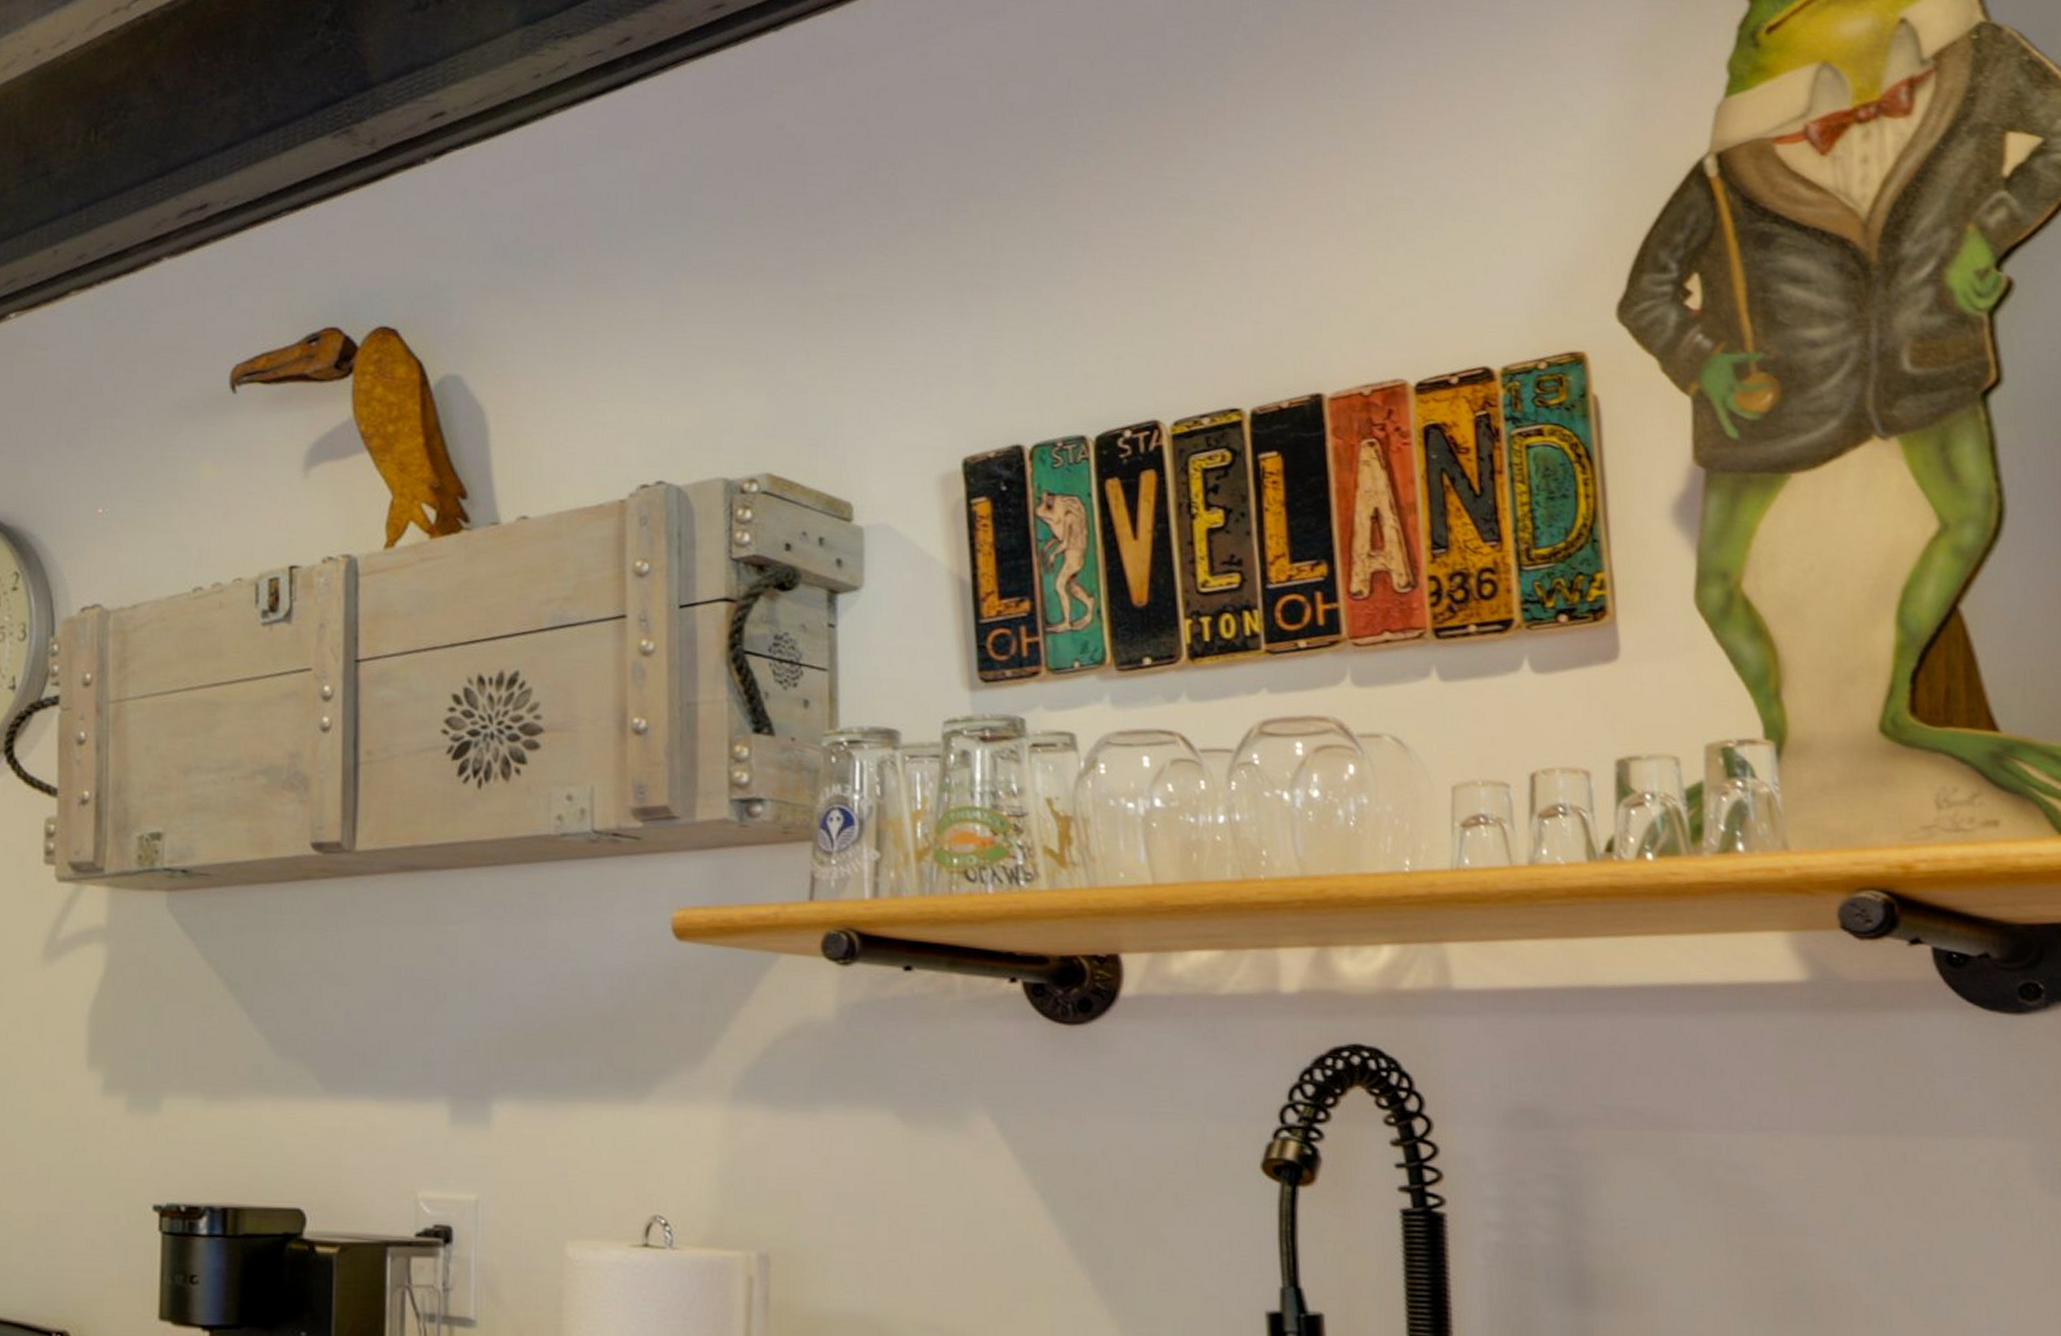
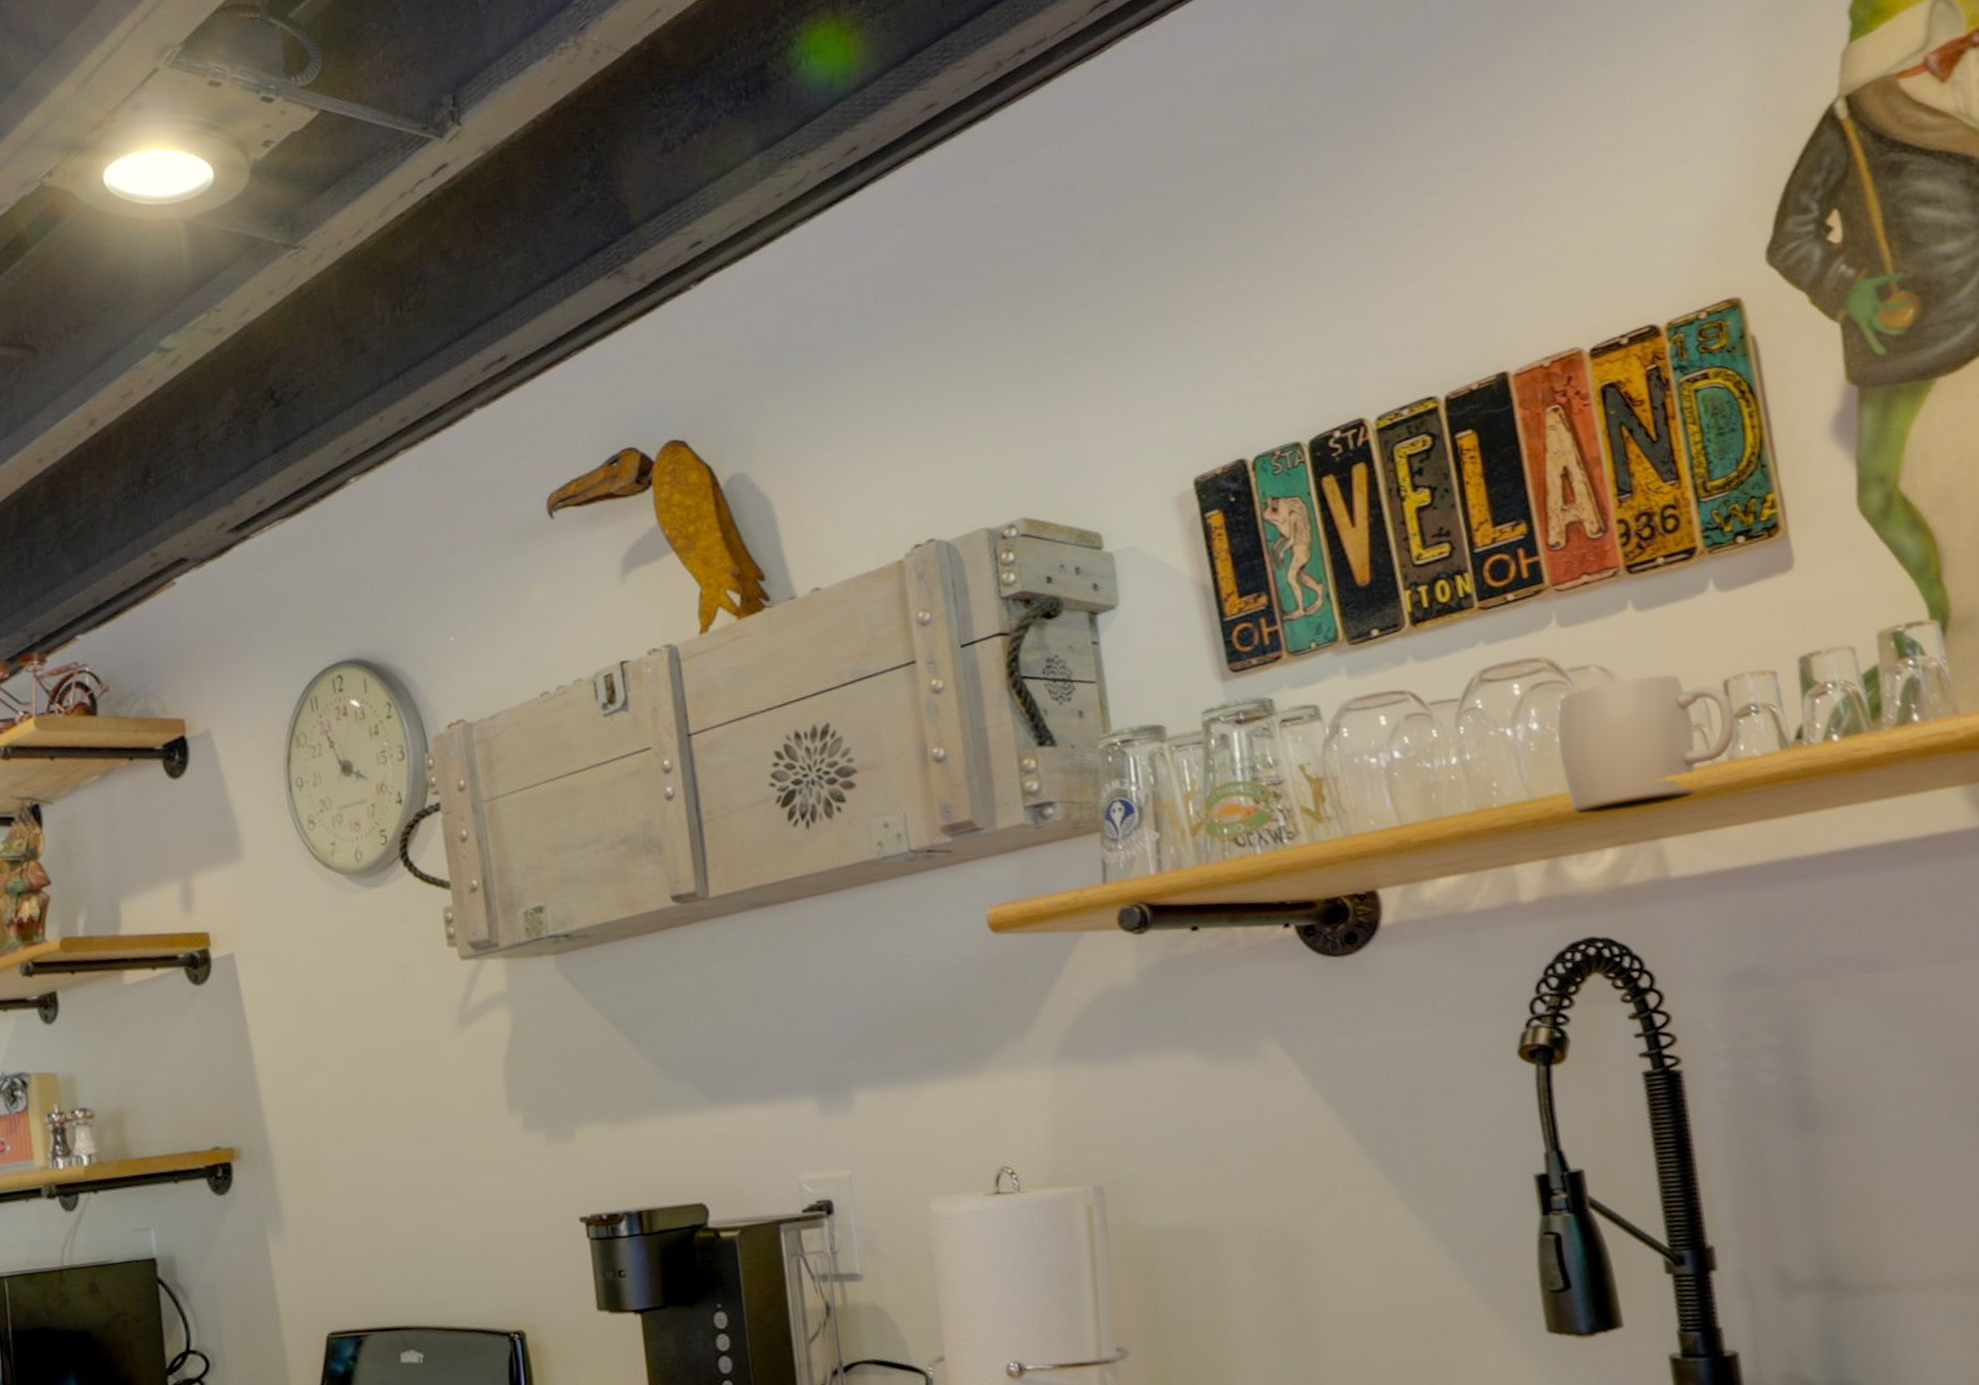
mug: none [1340,755,1540,904] -> present [1557,675,1736,814]

